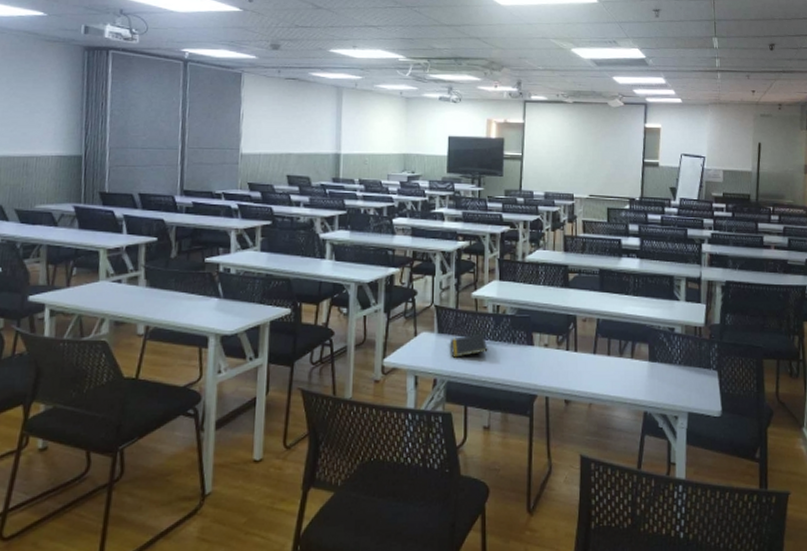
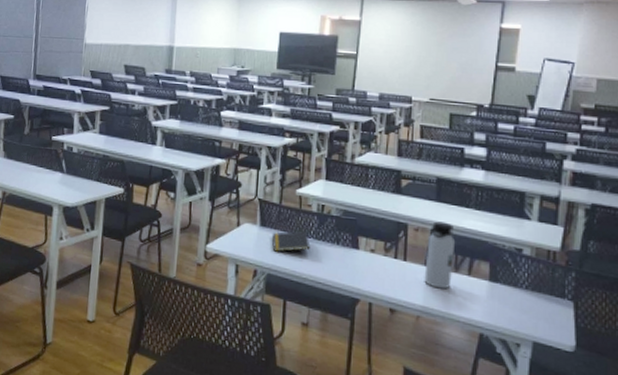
water bottle: none [593,310,619,374] -> present [424,221,456,289]

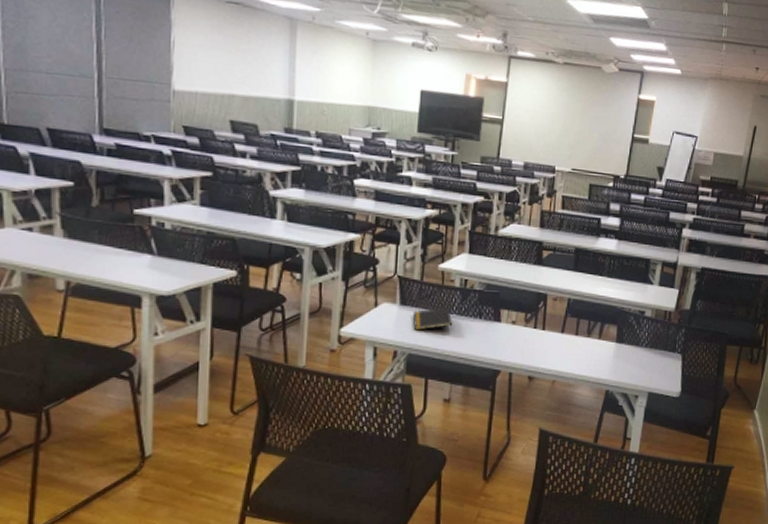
water bottle: present [424,221,456,289] -> none [560,290,590,354]

